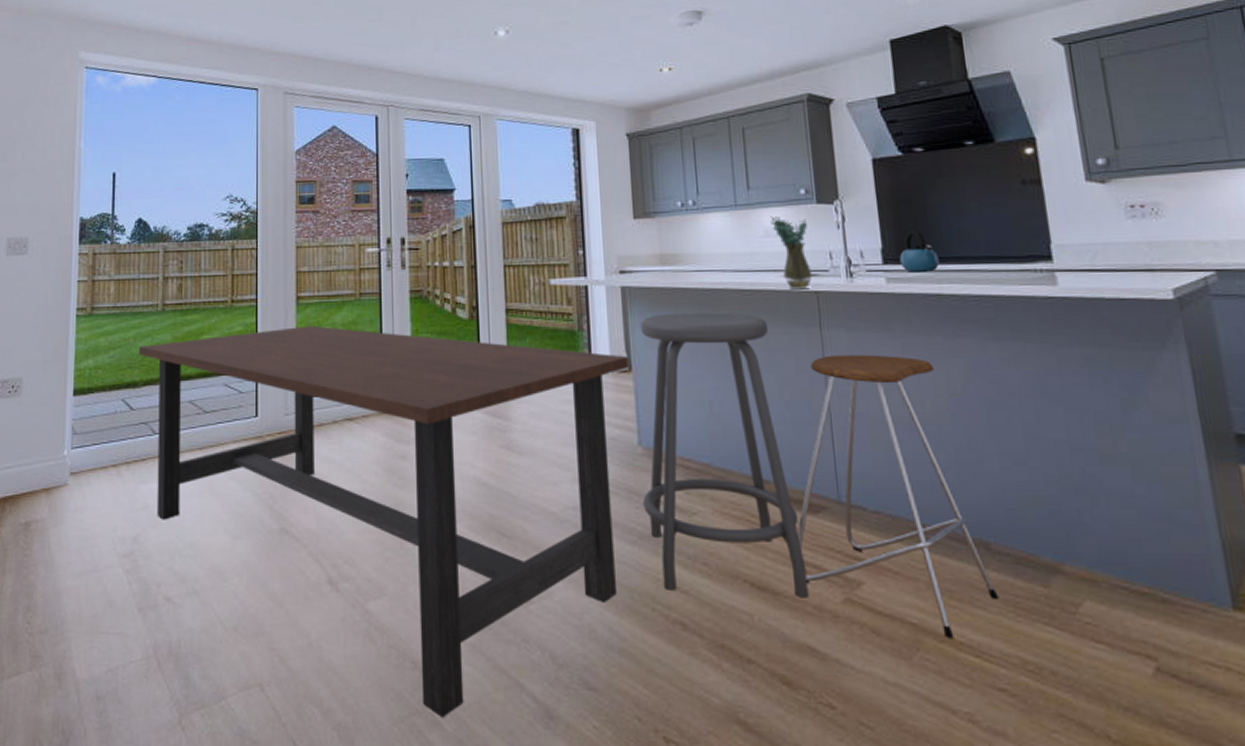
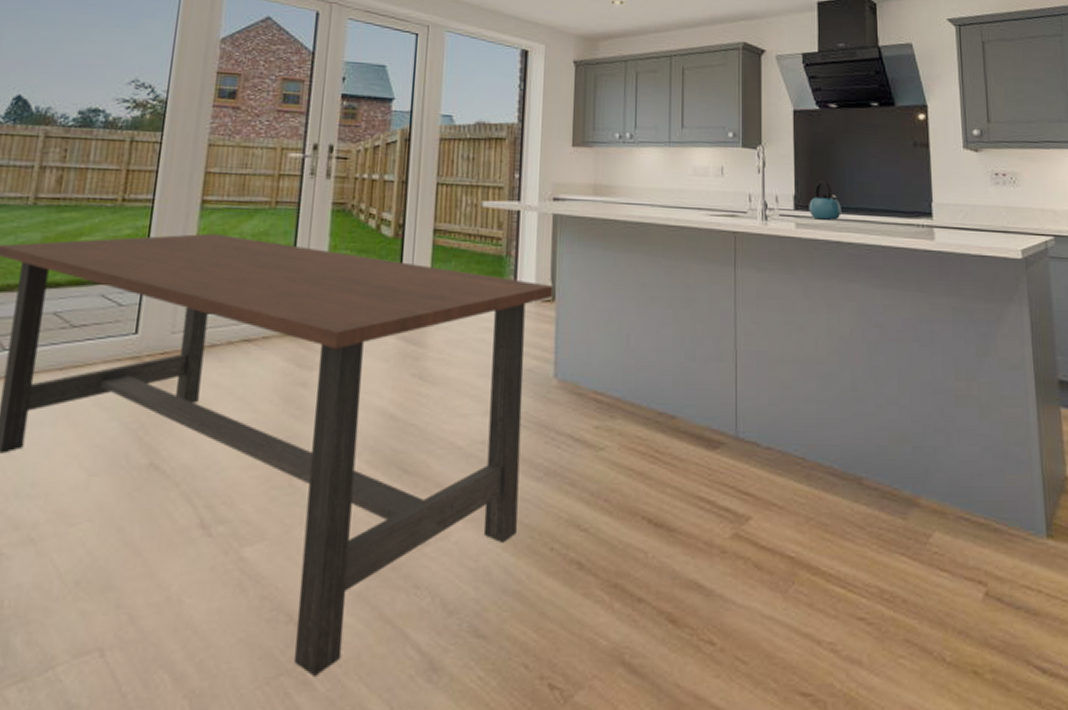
bar stool: present [640,312,809,598] -> none [553,244,701,534]
vase: present [770,215,812,290] -> none [700,155,732,229]
bar stool: present [796,354,999,639] -> none [695,294,865,571]

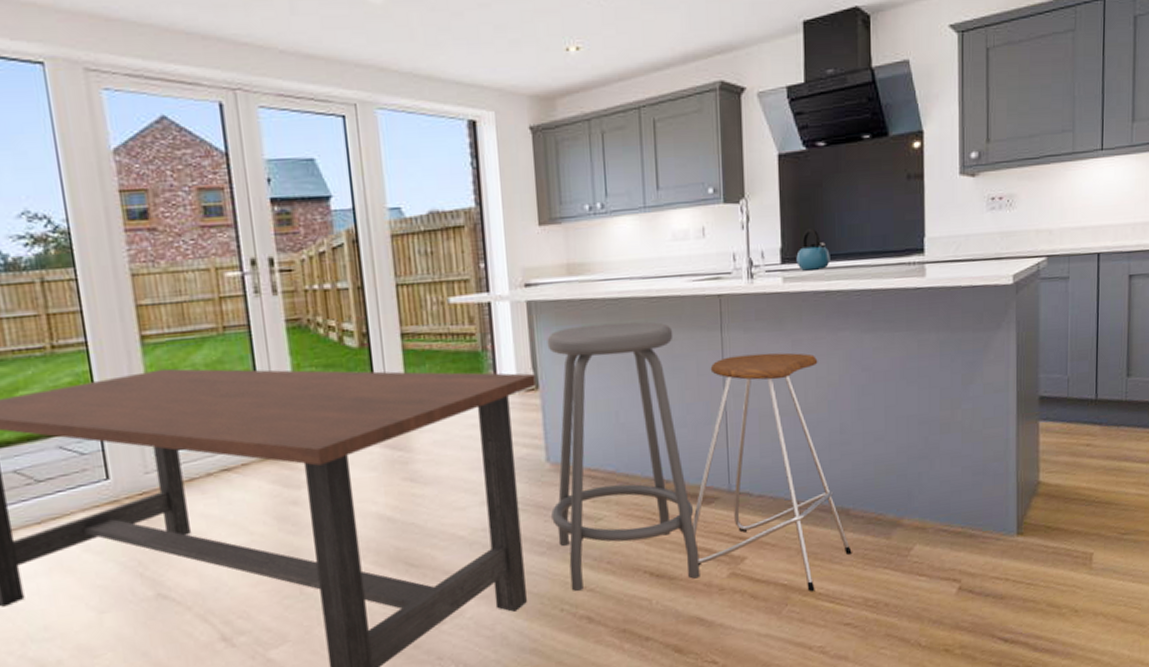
bar stool: none [553,244,701,534] -> present [547,321,700,591]
bar stool: none [695,294,865,571] -> present [692,352,852,592]

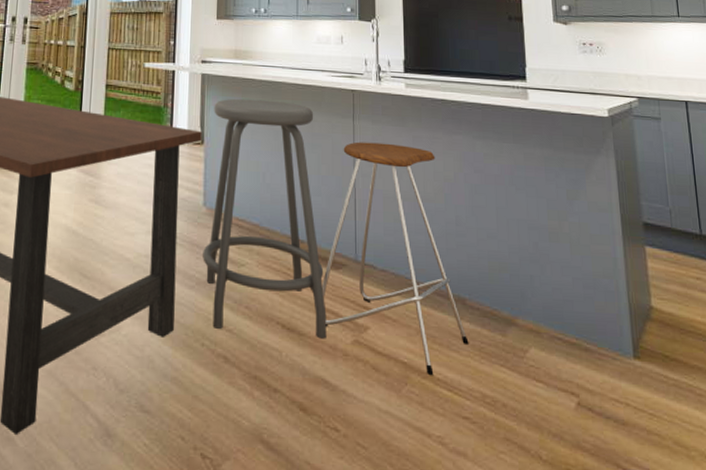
kettle: present [796,229,830,271] -> none [417,48,445,82]

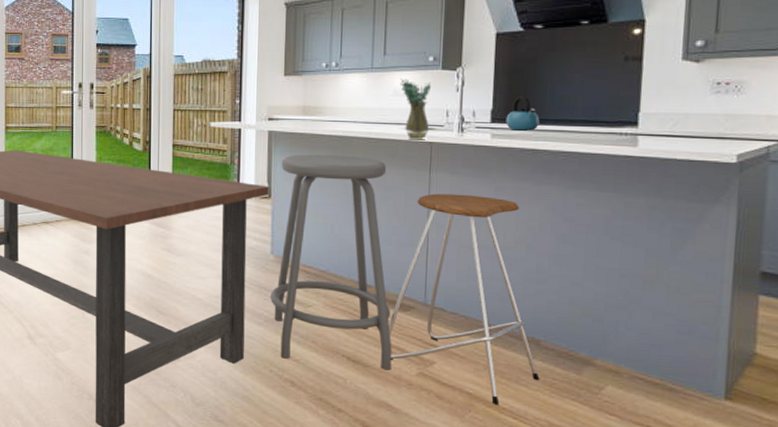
vase: none [323,26,350,88] -> present [400,78,431,140]
kettle: none [417,48,445,82] -> present [506,96,540,131]

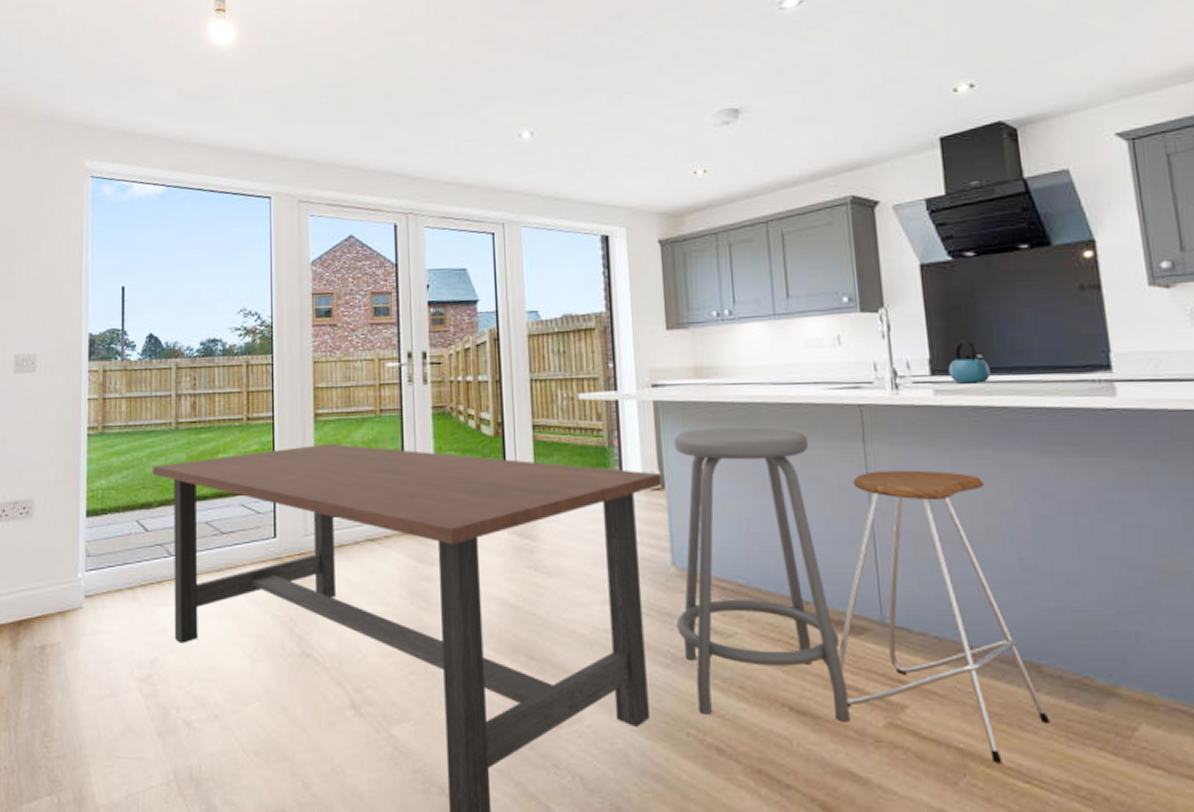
vase: present [400,78,431,140] -> none [811,325,855,403]

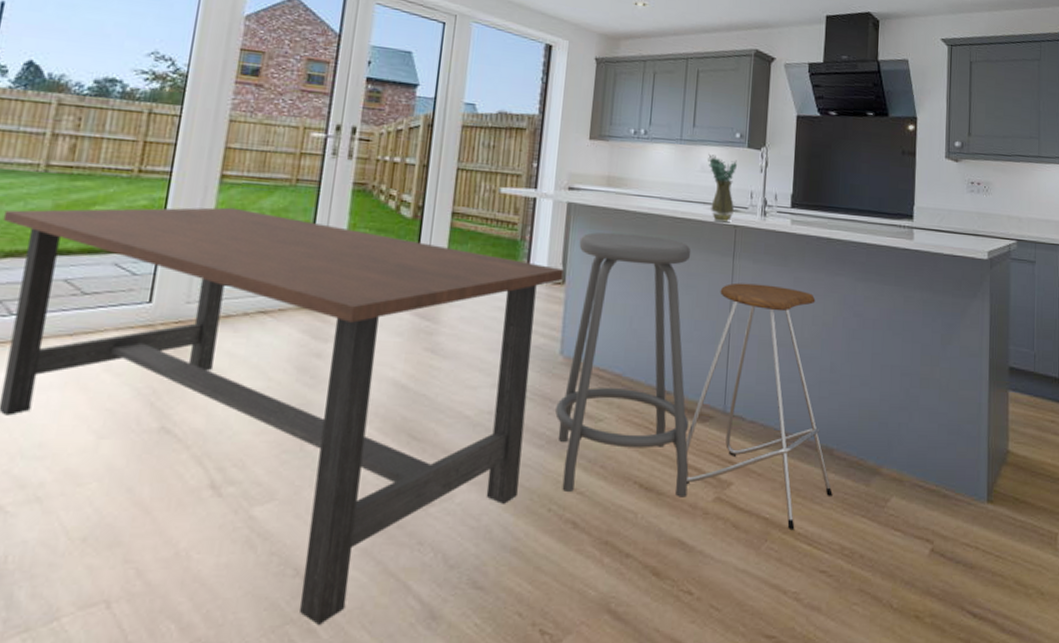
vase: none [811,325,855,403] -> present [708,153,737,223]
kettle: present [948,340,991,384] -> none [804,182,834,219]

